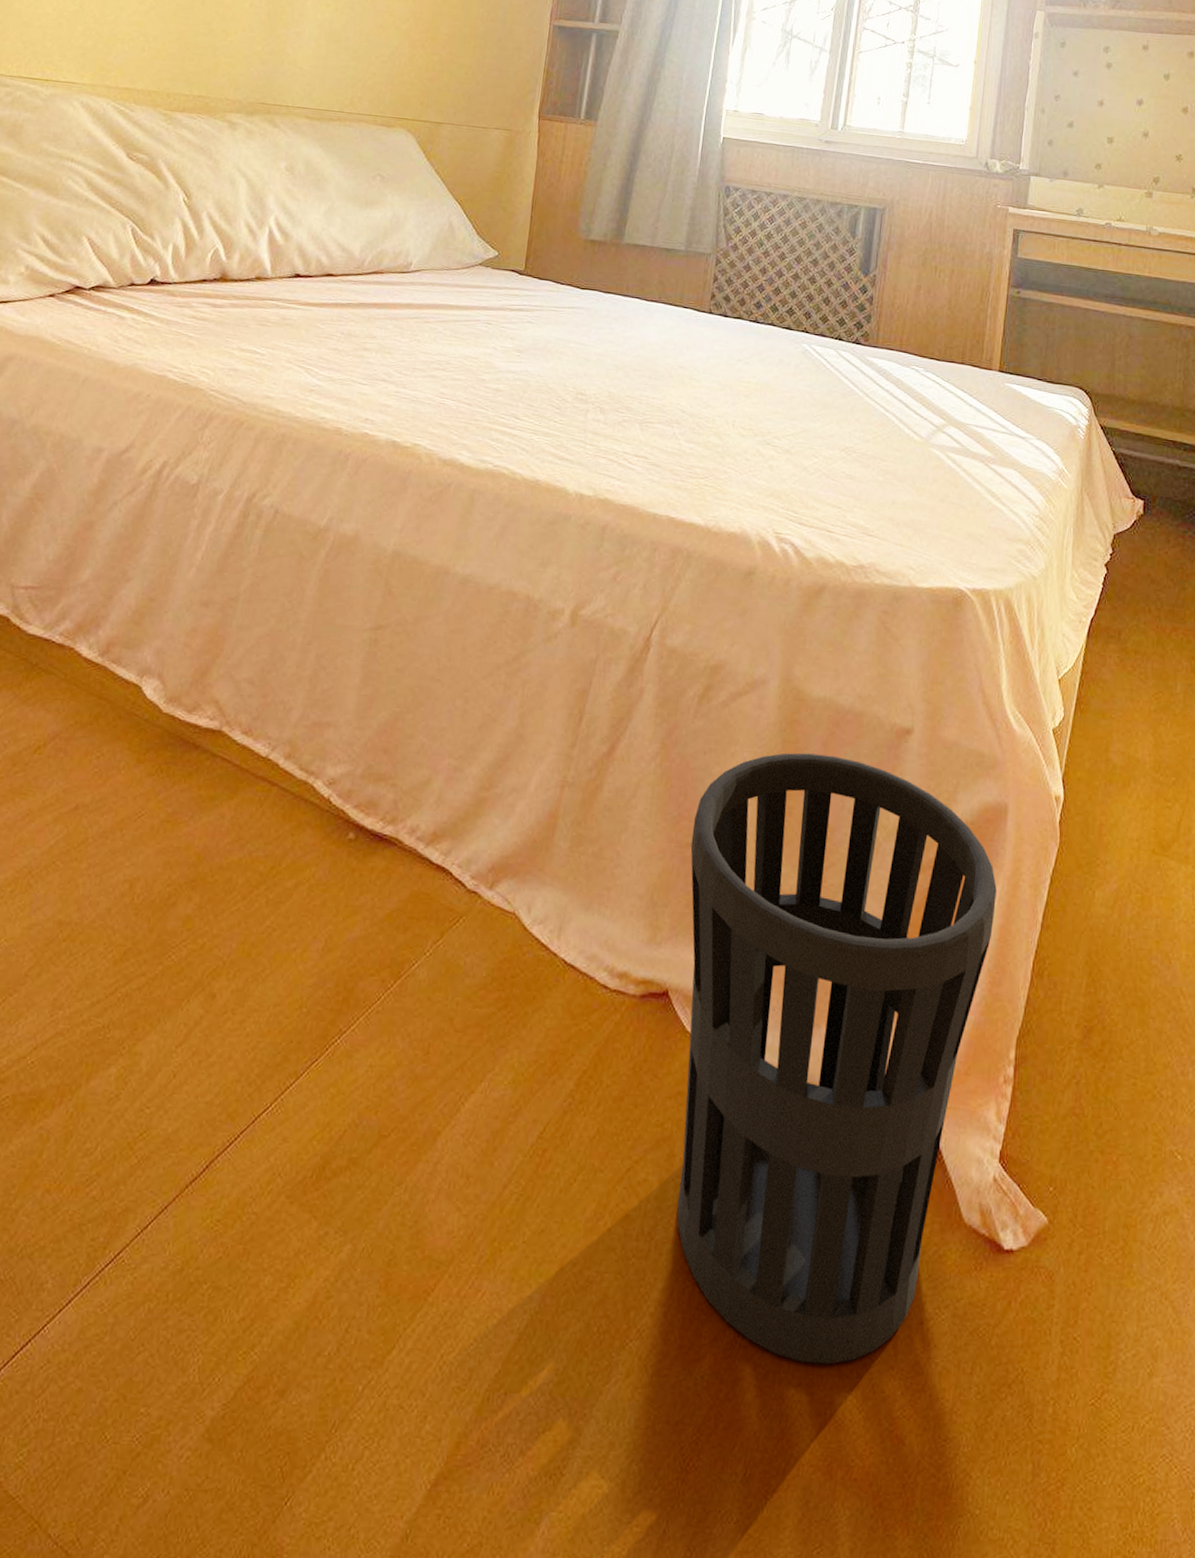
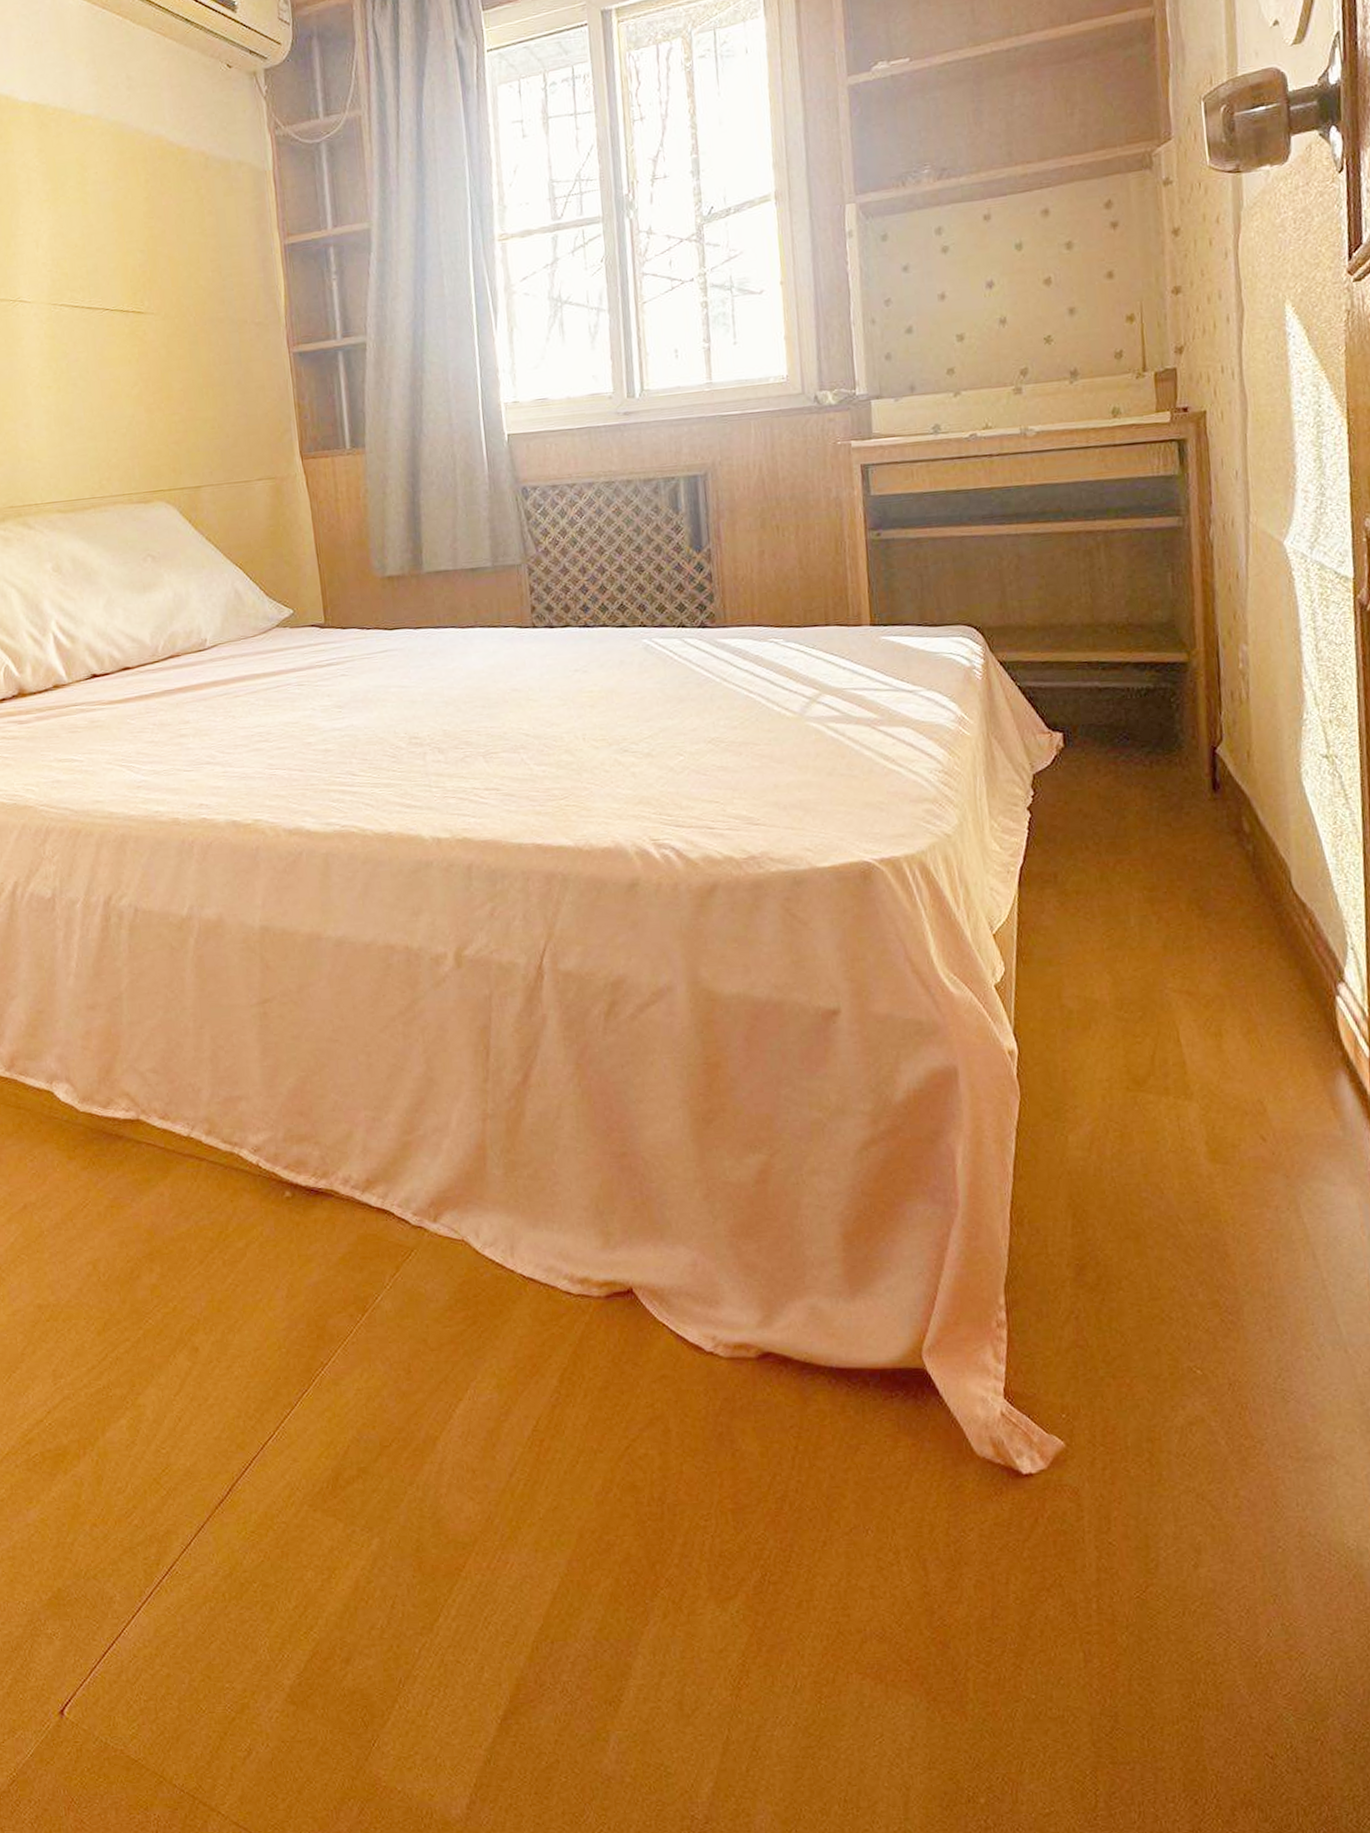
wastebasket: present [677,752,997,1365] -> none [624,1048,961,1591]

